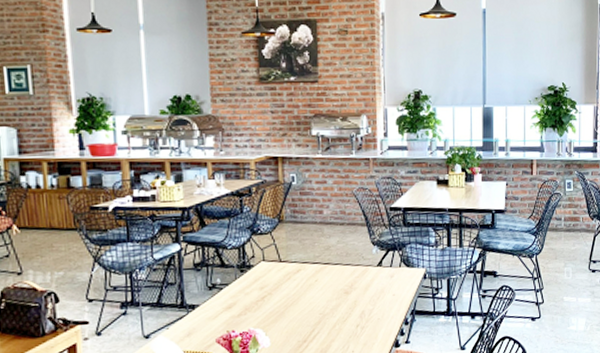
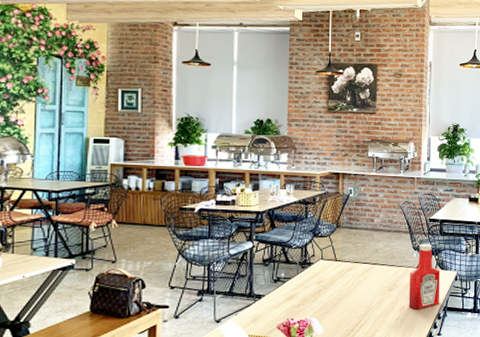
ketchup bottle: none [368,237,407,315] -> present [408,243,441,309]

